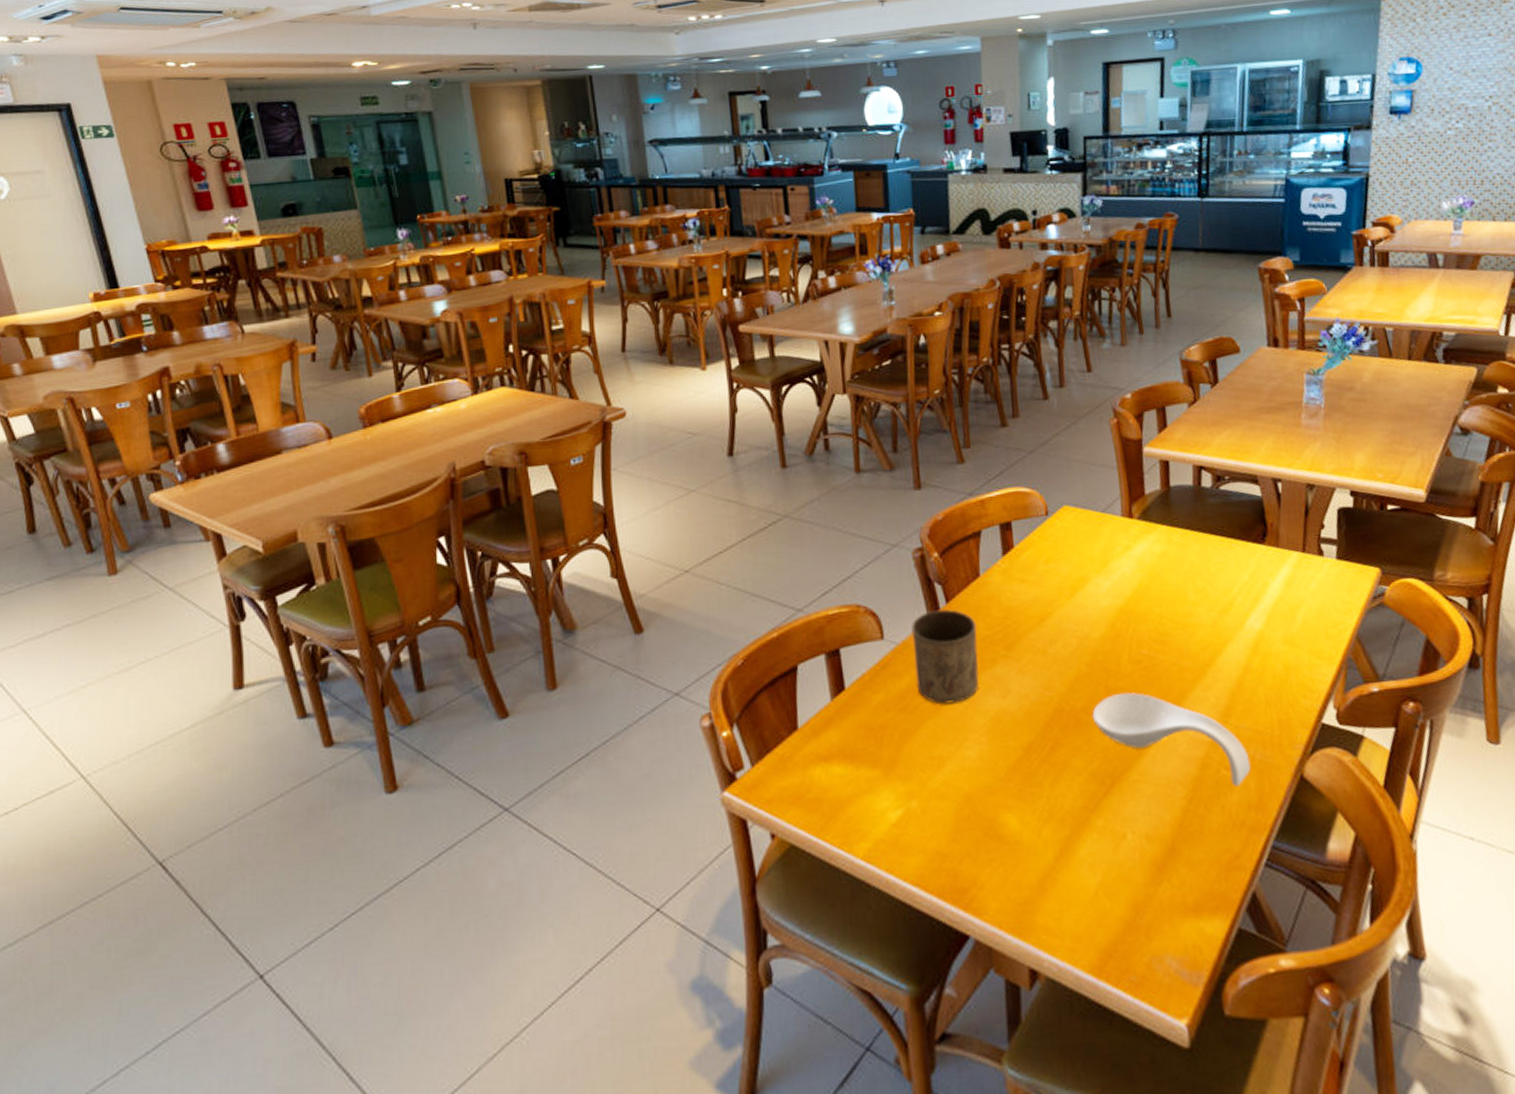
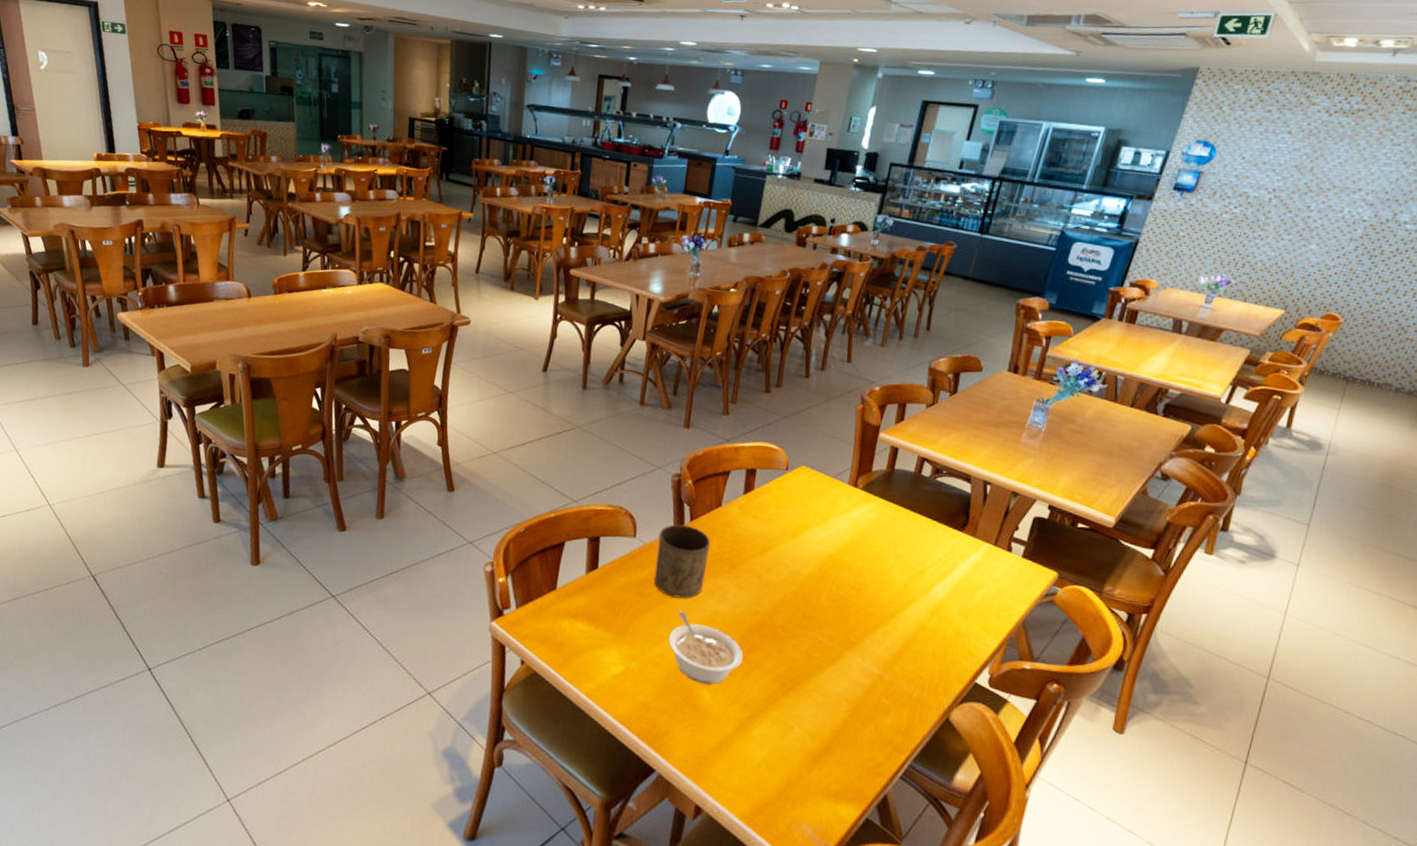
legume: none [950,719,1047,807] -> present [668,611,743,685]
spoon rest: present [1092,693,1251,788] -> none [787,621,908,715]

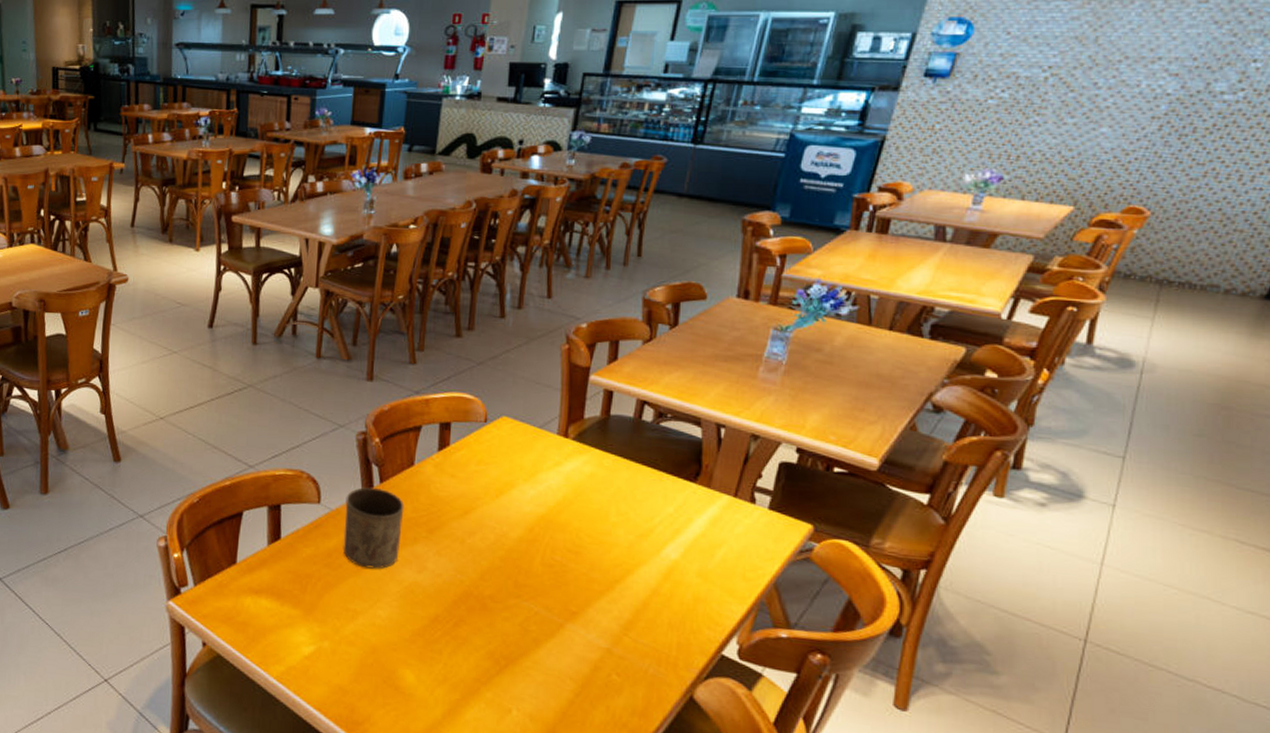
legume: present [668,611,743,685] -> none [364,583,449,664]

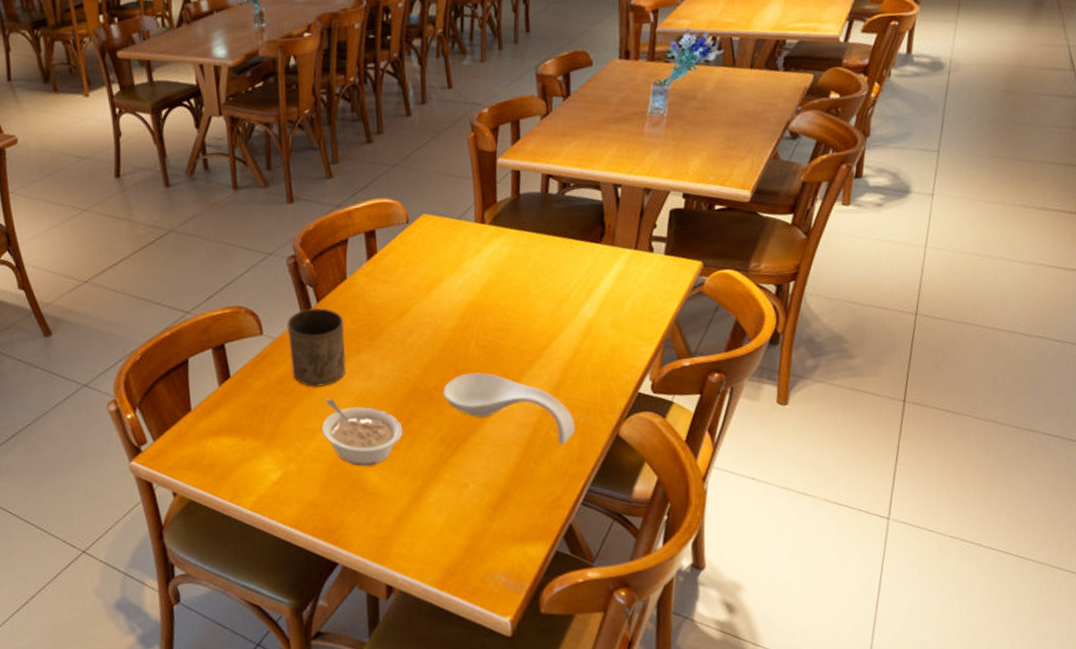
legume: none [364,583,449,664] -> present [322,398,403,466]
spoon rest: none [498,589,643,693] -> present [443,372,576,446]

